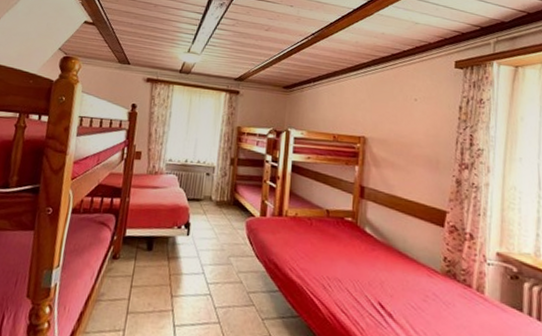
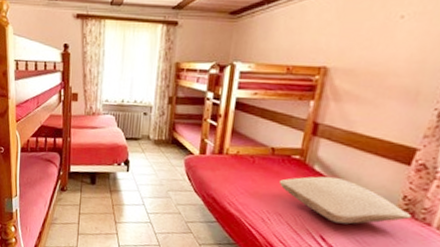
pillow: none [335,238,454,289] -> present [278,176,412,225]

